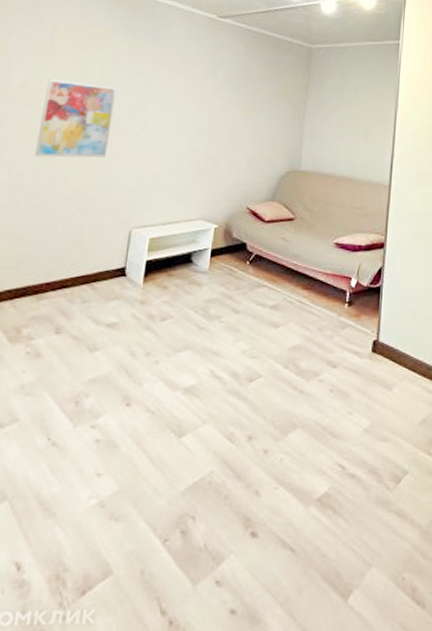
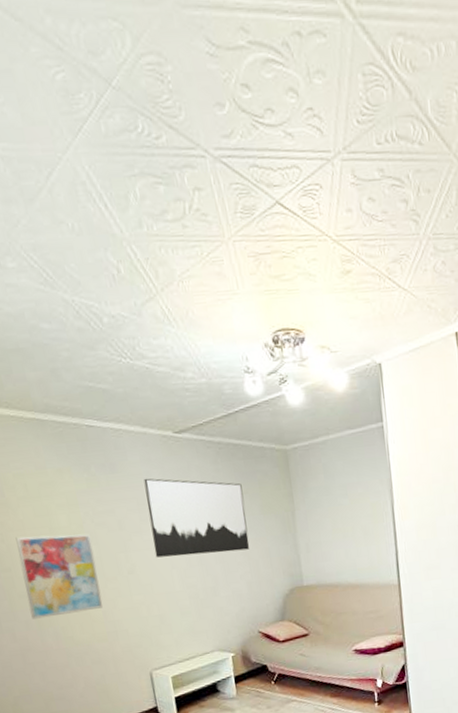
wall art: none [170,49,265,128] -> present [144,478,250,558]

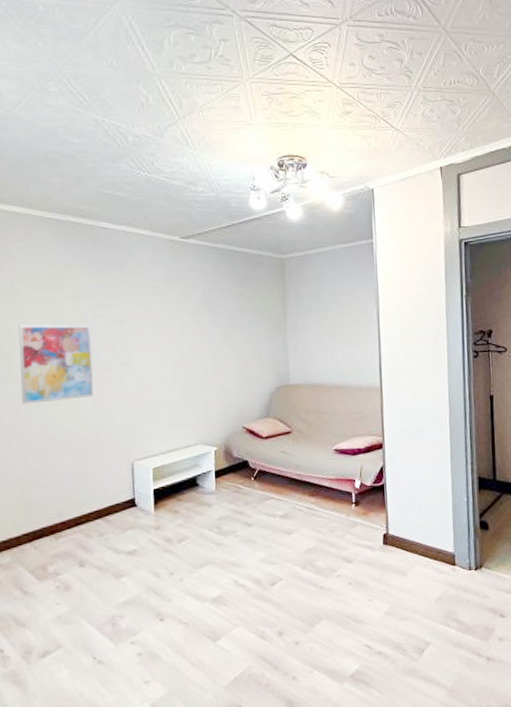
wall art: present [144,478,250,558] -> none [148,277,242,351]

